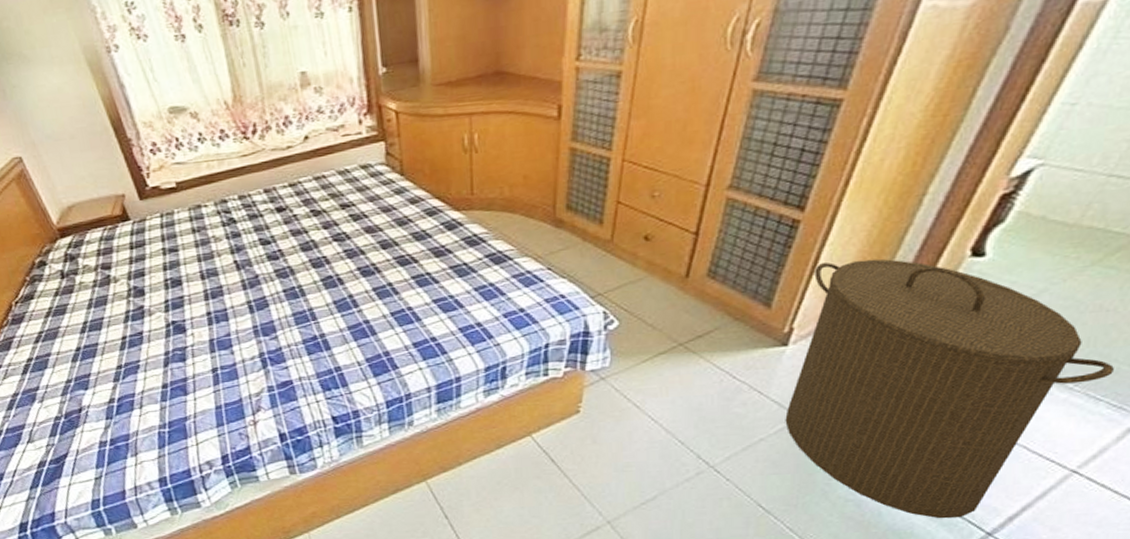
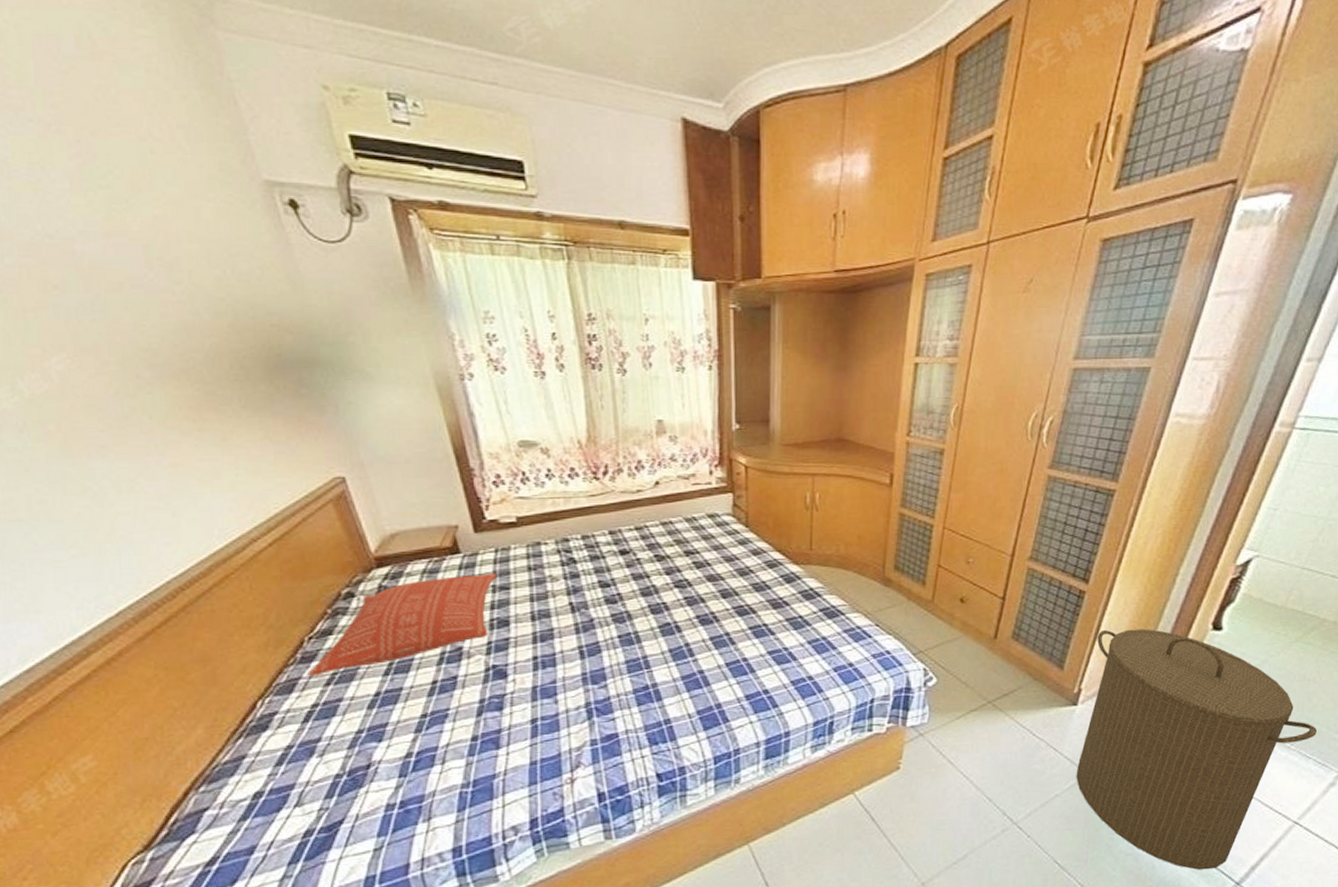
pillow: none [19,237,165,335] -> present [307,573,497,677]

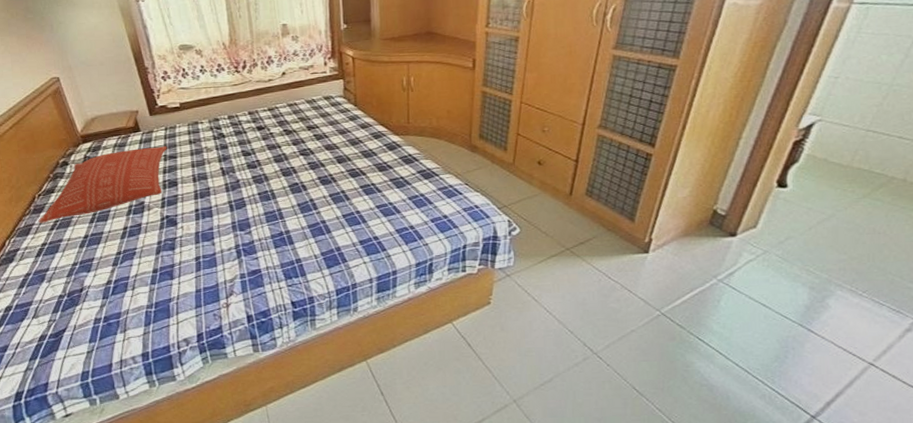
laundry hamper: present [1076,628,1317,871] -> none [650,186,889,403]

